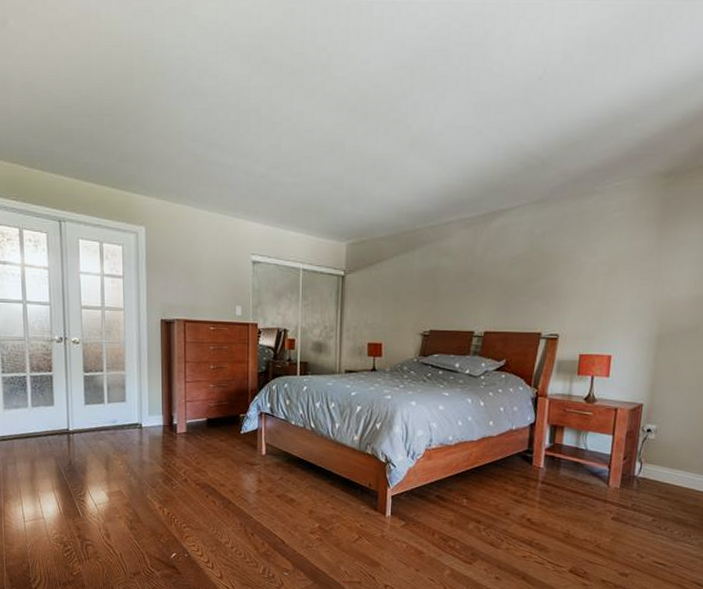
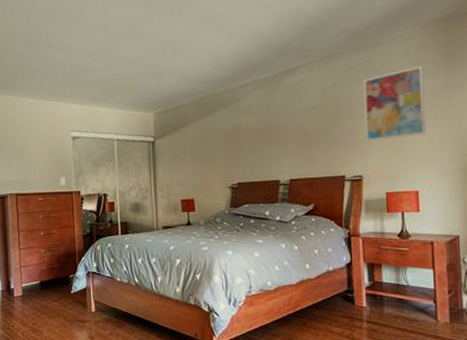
wall art: none [568,222,638,300] -> present [363,65,426,142]

